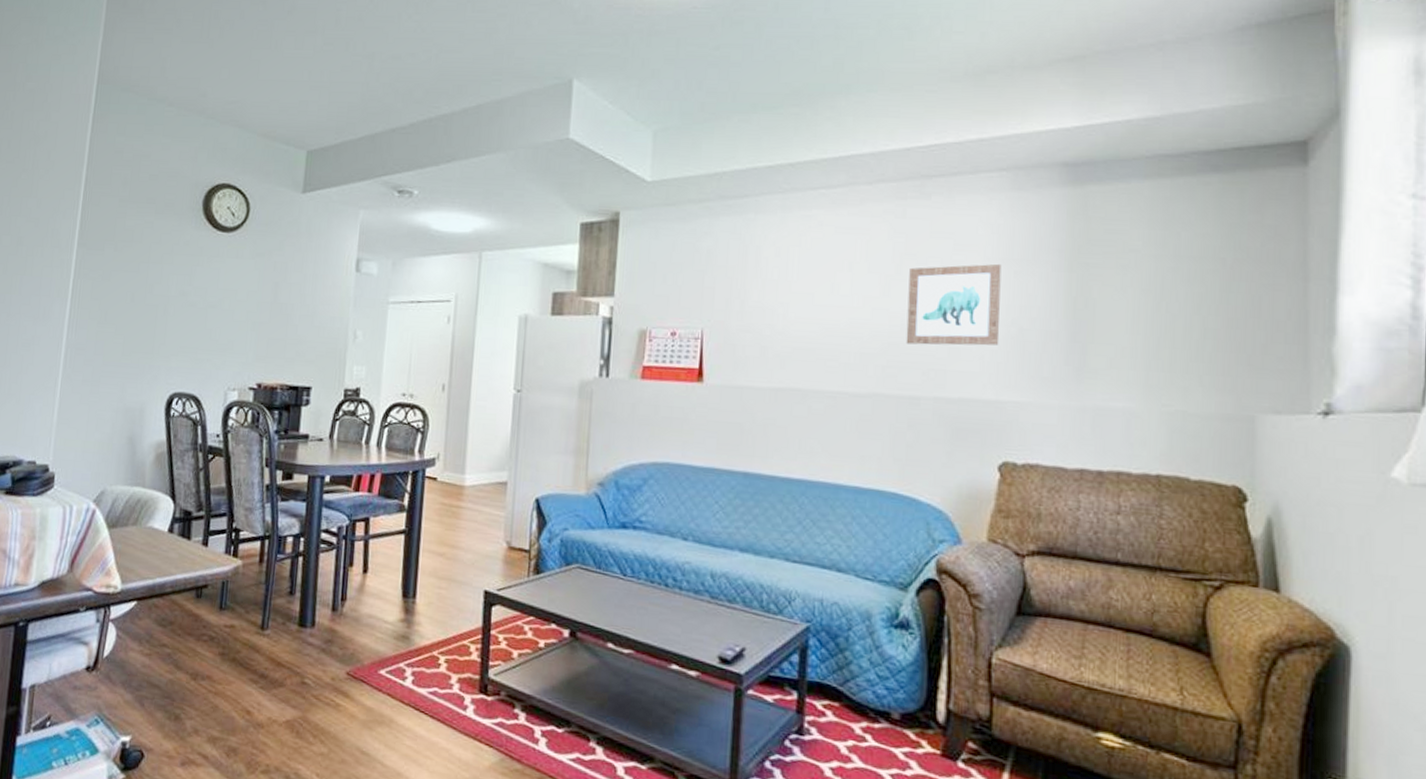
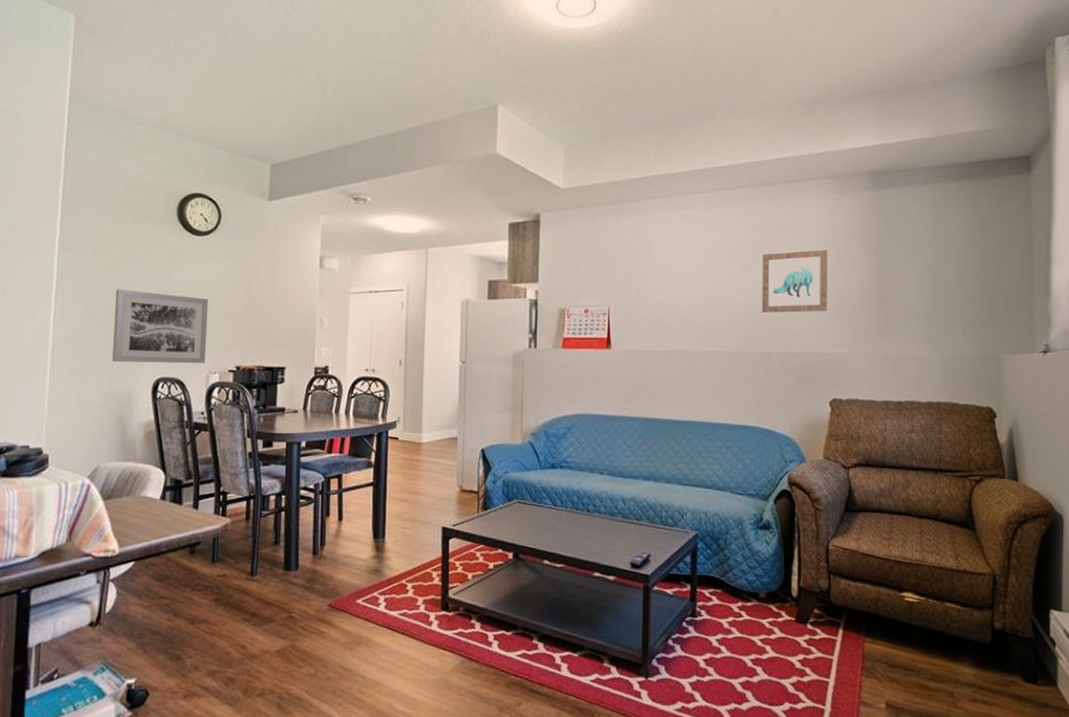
wall art: none [126,290,231,379] -> present [112,289,209,364]

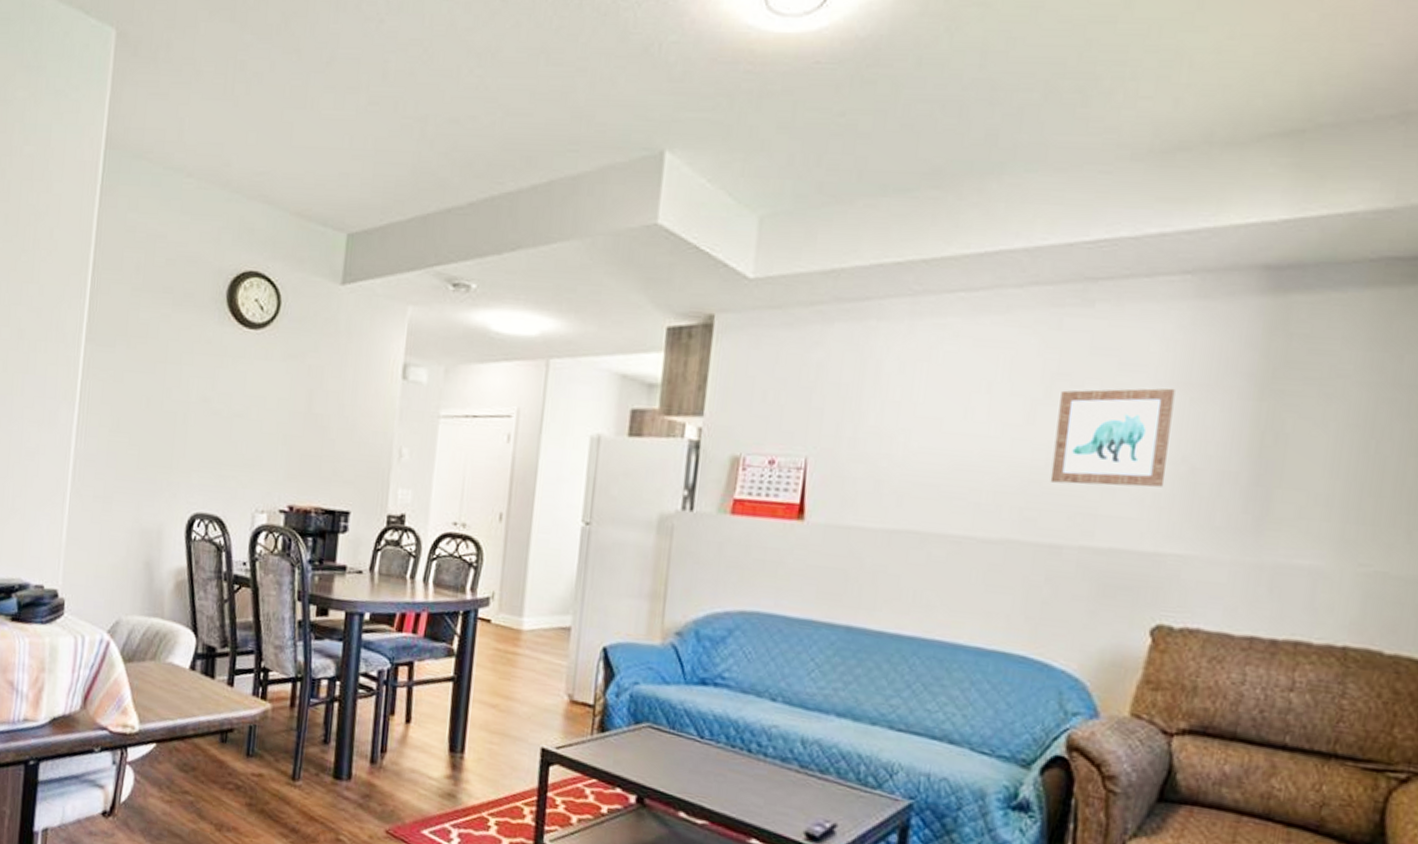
wall art: present [112,289,209,364] -> none [141,394,260,499]

